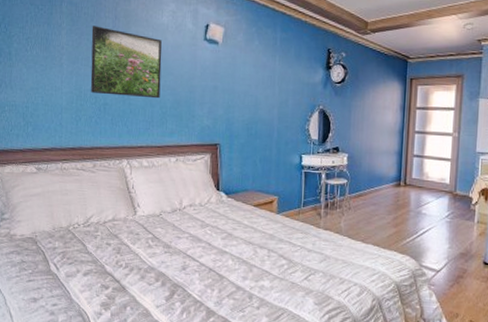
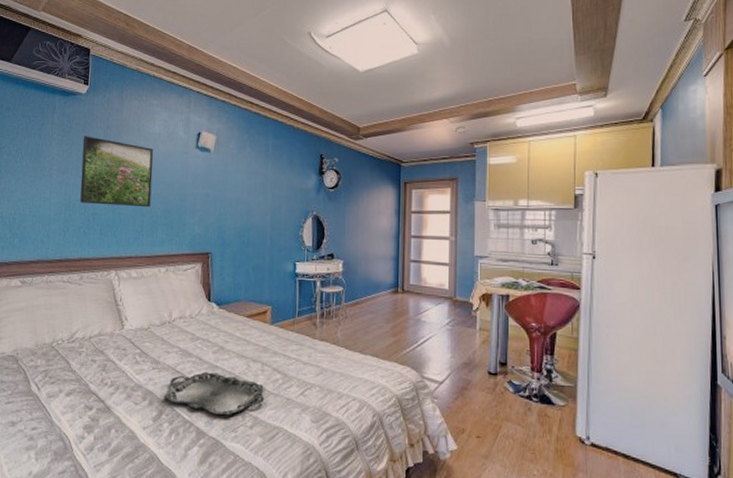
serving tray: none [175,256,271,297] -> present [163,372,265,416]

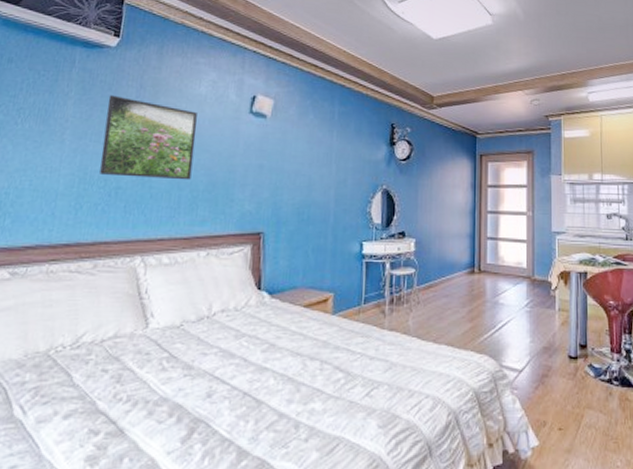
serving tray: present [163,372,265,416] -> none [196,376,324,429]

